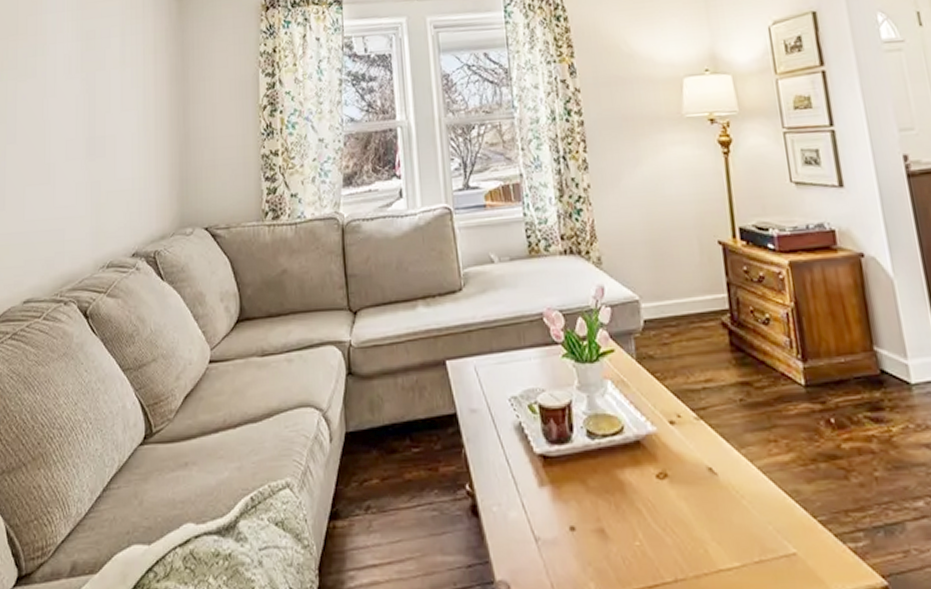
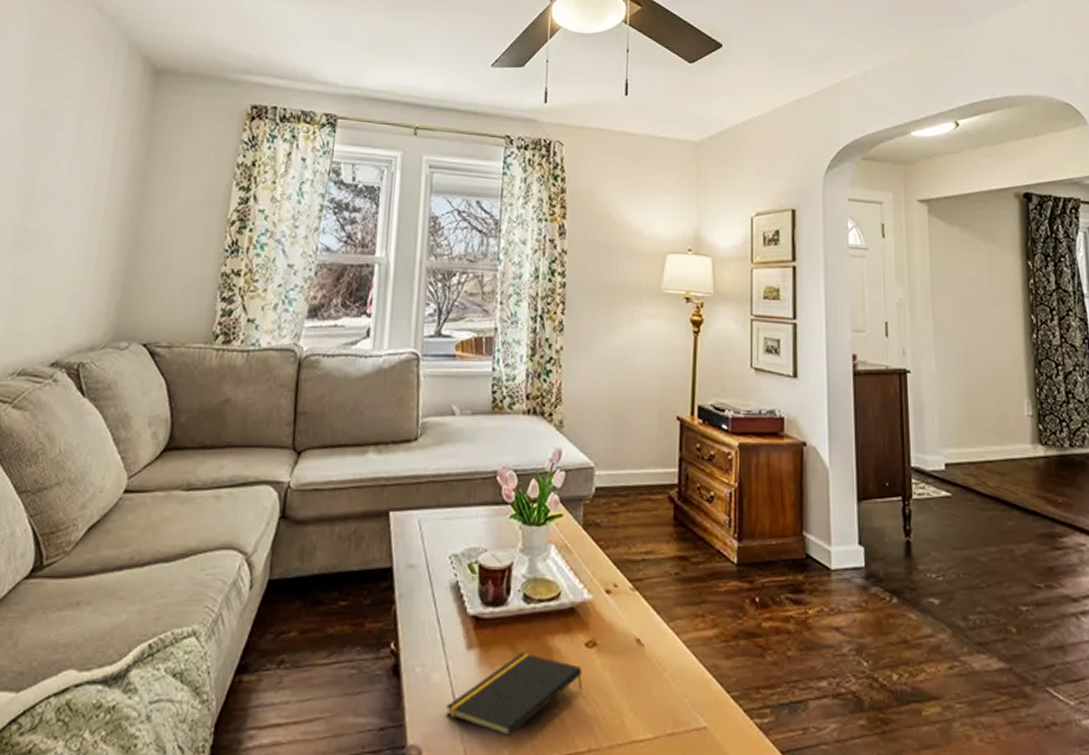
notepad: none [527,487,659,571] -> present [446,652,582,738]

